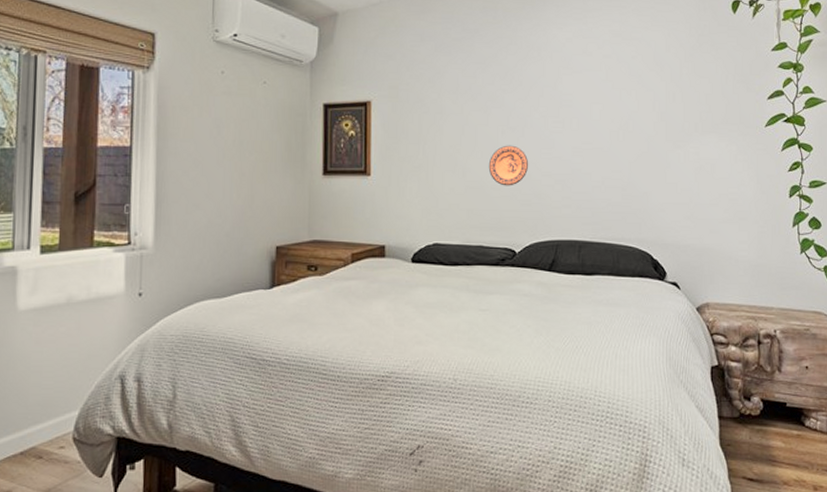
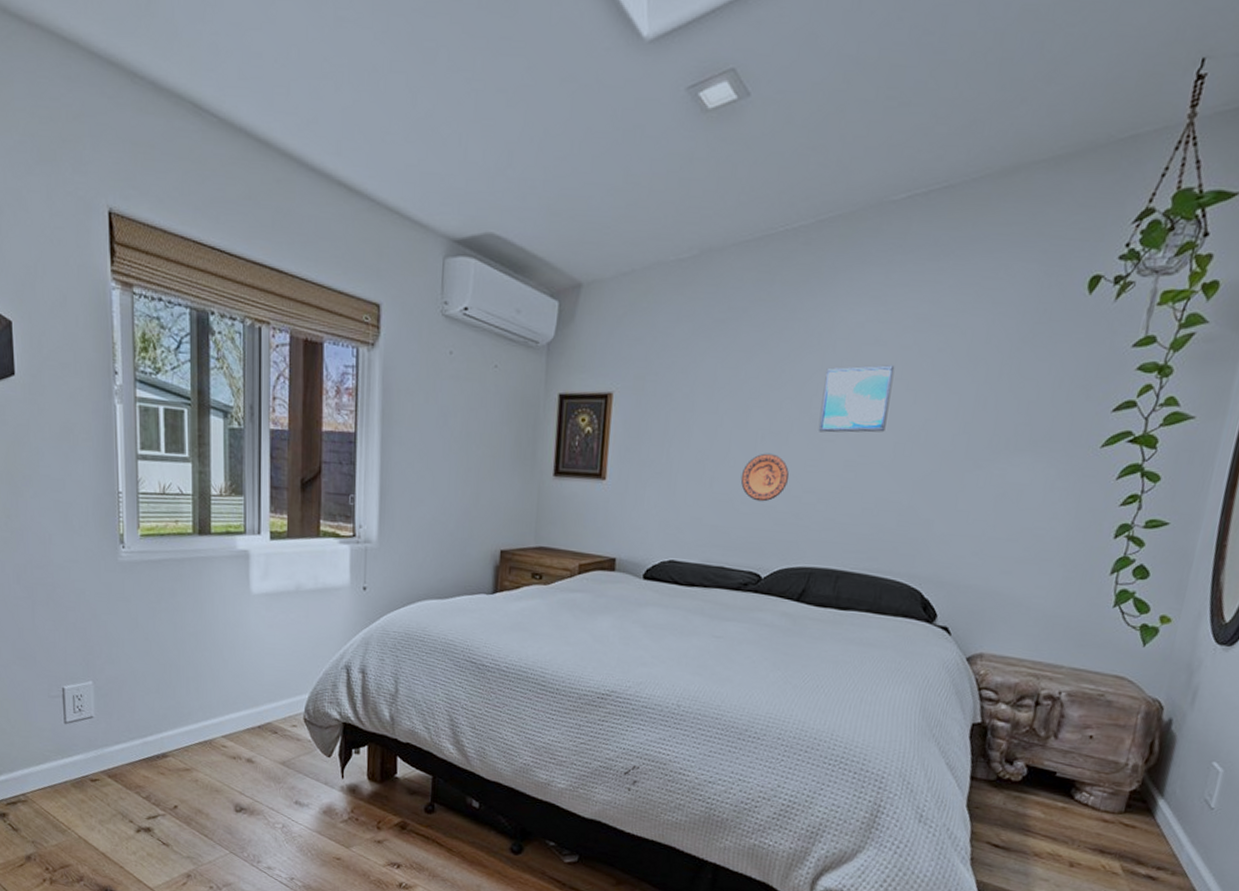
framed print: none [547,70,601,126] -> present [818,365,895,433]

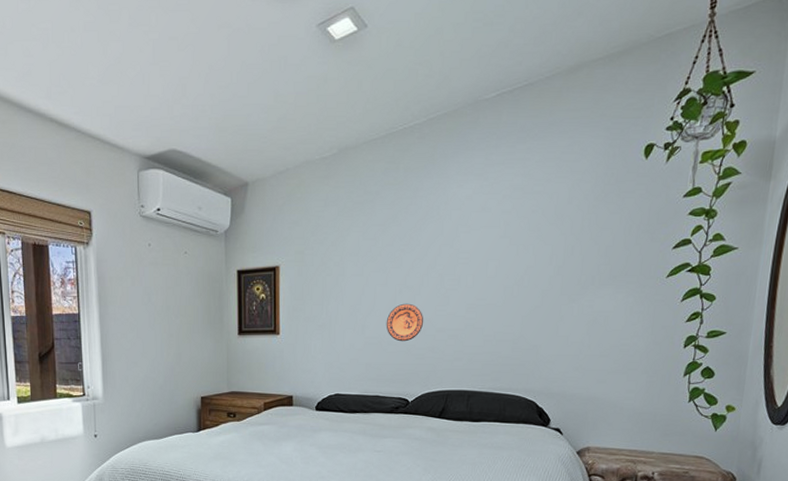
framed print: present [818,365,895,433] -> none [443,227,499,283]

